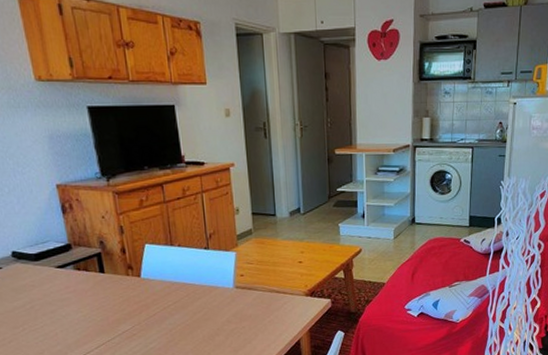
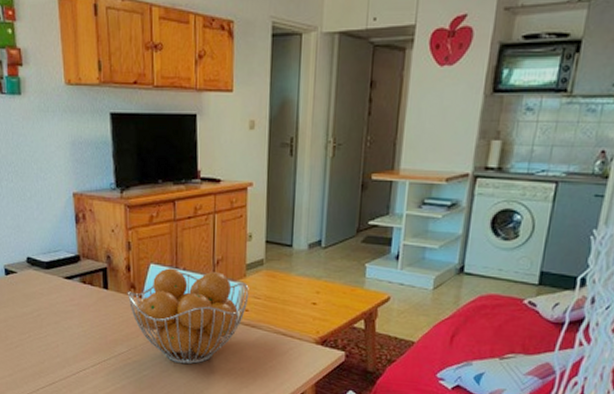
fruit basket: none [124,245,243,332] -> present [127,268,249,365]

